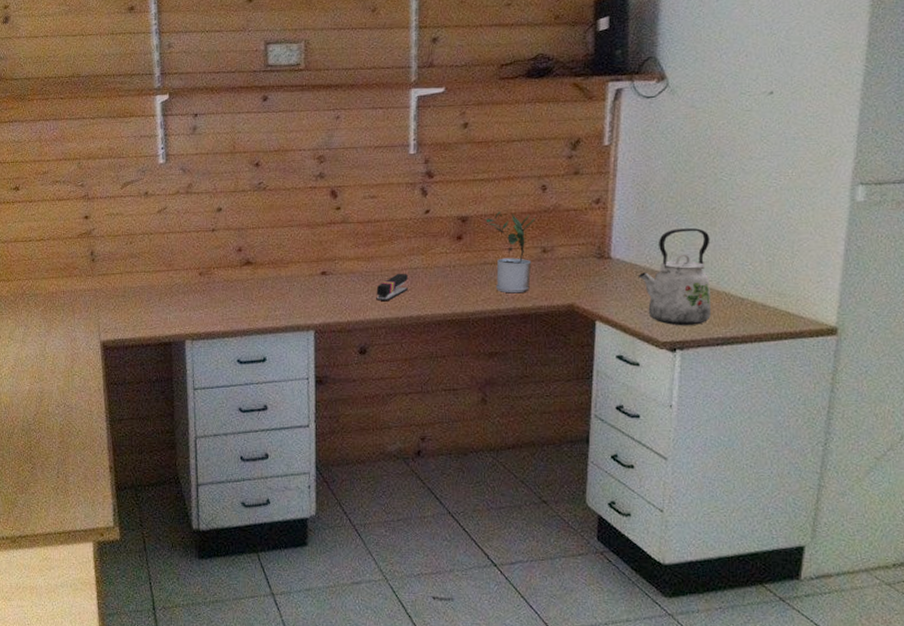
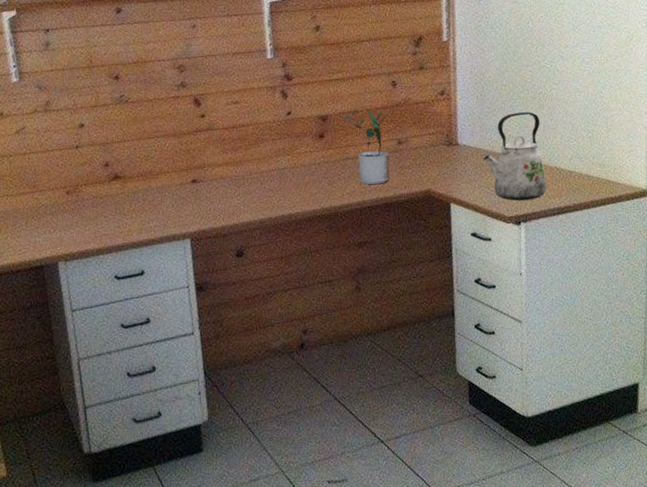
stapler: present [376,273,409,301] -> none [247,174,279,204]

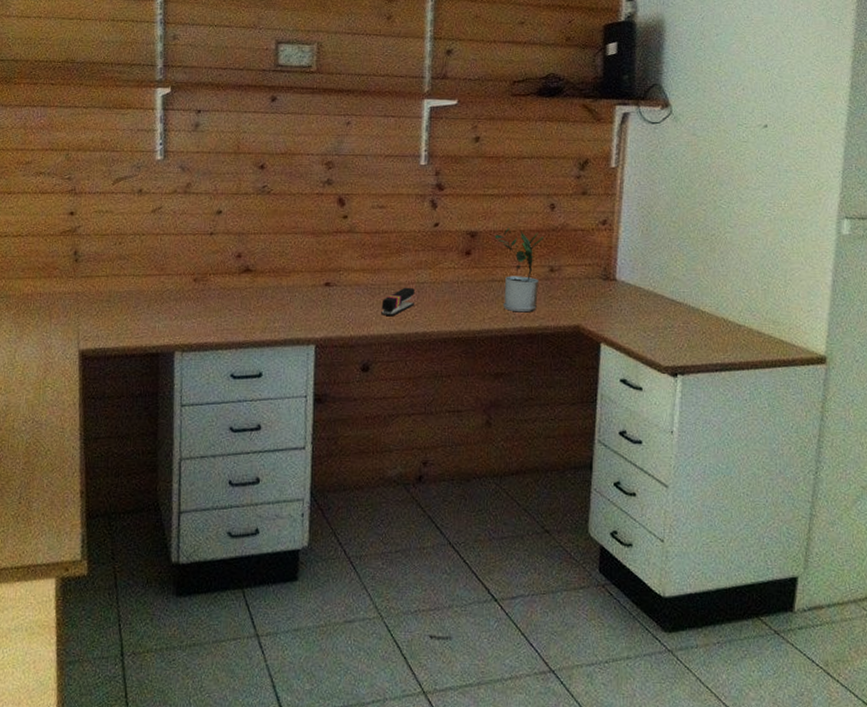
stapler: none [247,174,279,204] -> present [381,287,415,316]
kettle: present [483,112,546,201] -> none [642,253,710,351]

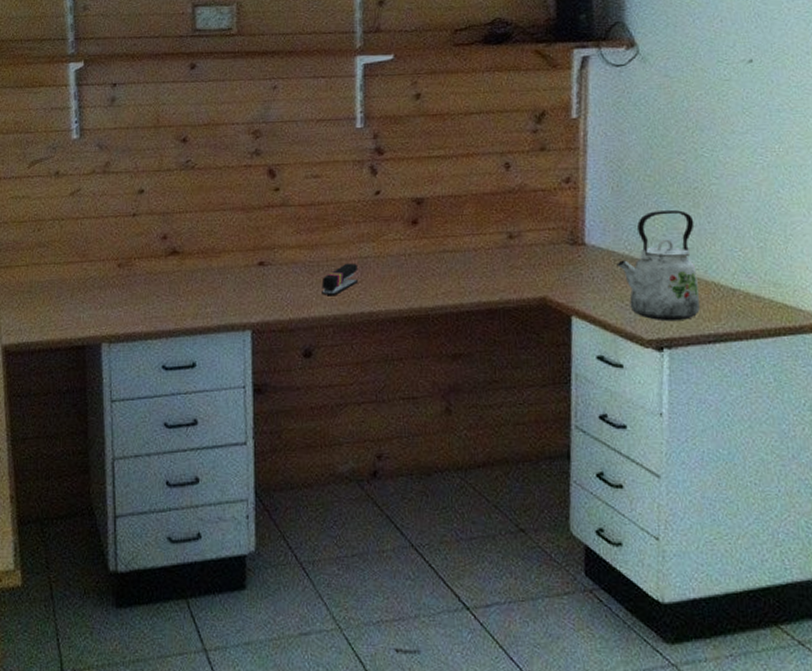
potted plant: present [494,228,543,313] -> none [443,192,499,286]
kettle: none [642,253,710,351] -> present [616,210,700,322]

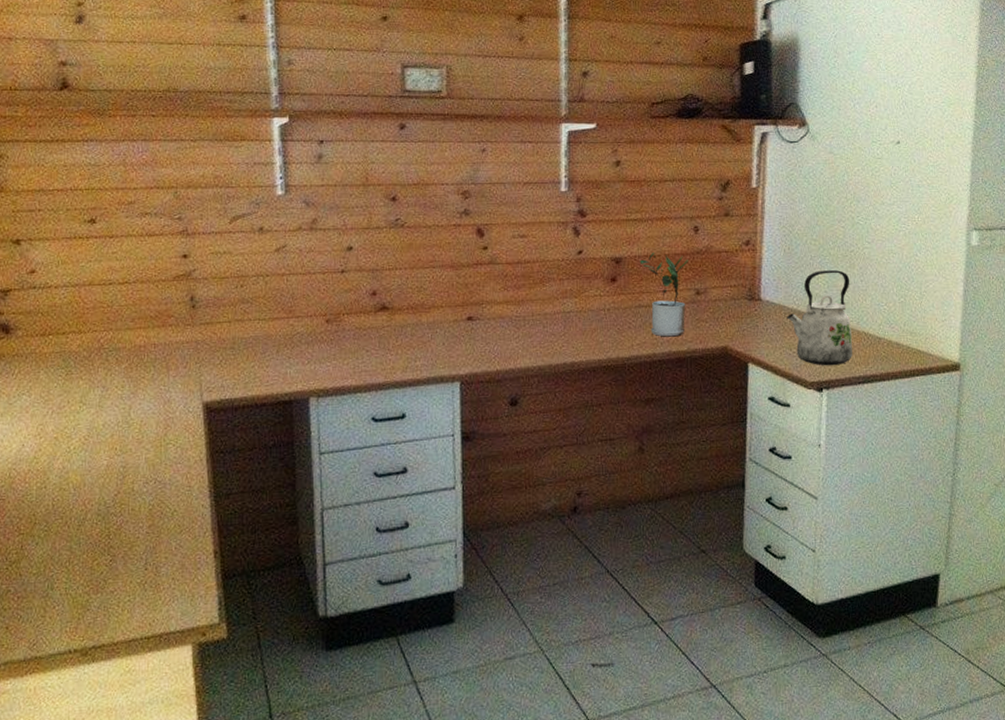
stapler: present [321,263,359,295] -> none [527,317,562,348]
potted plant: none [443,192,499,286] -> present [639,253,688,337]

